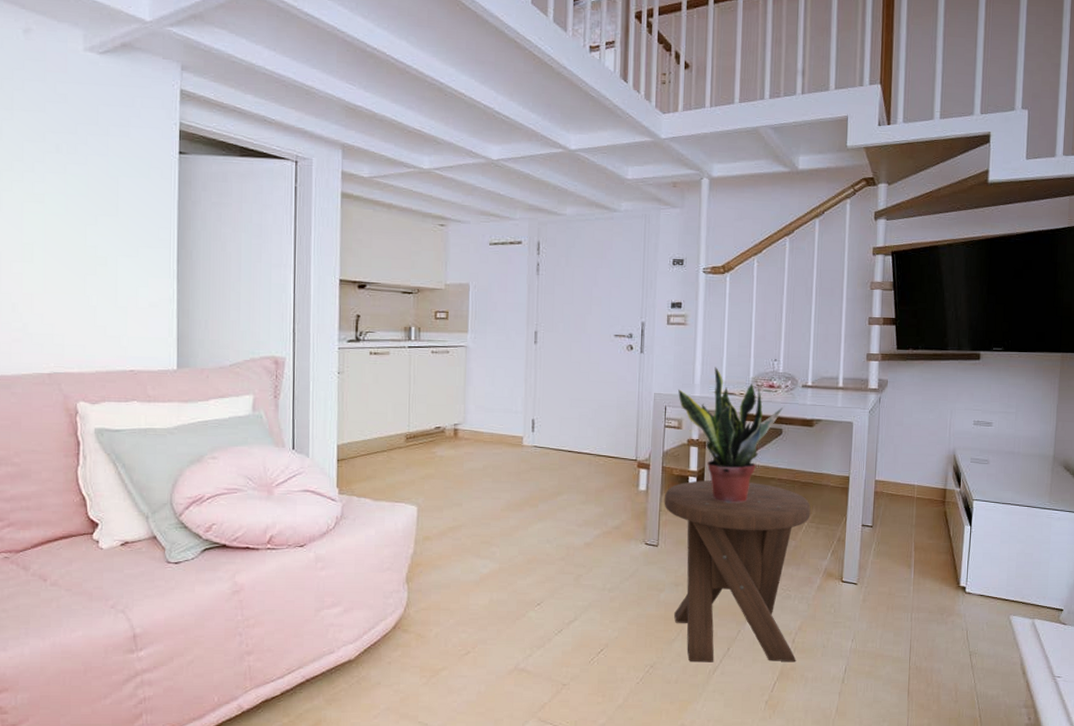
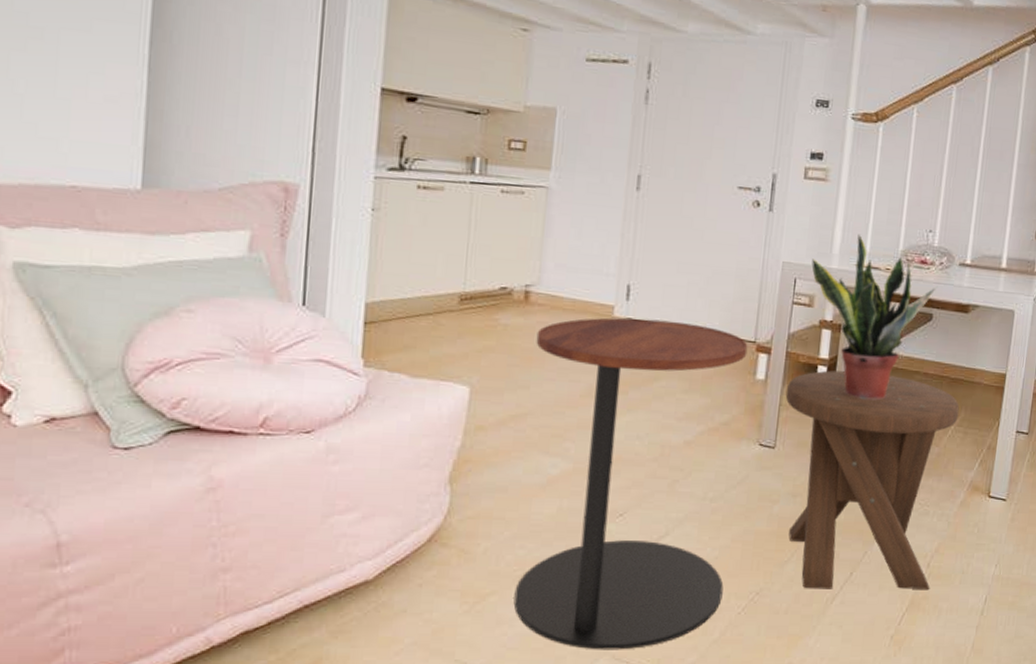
side table: none [460,445,631,714] -> present [513,317,748,650]

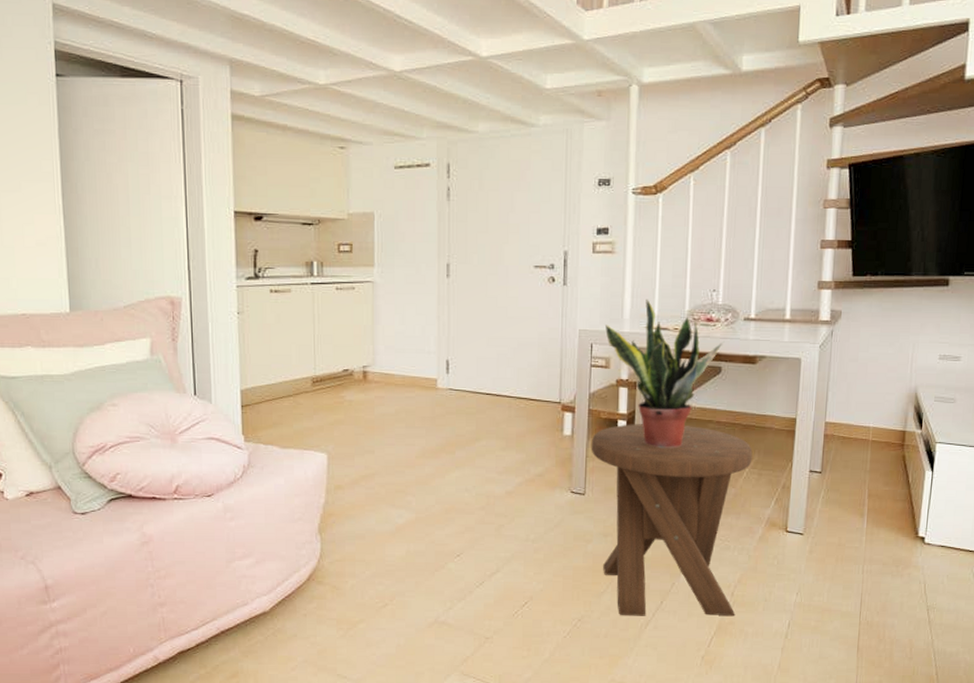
side table: present [513,317,748,650] -> none [376,388,554,667]

